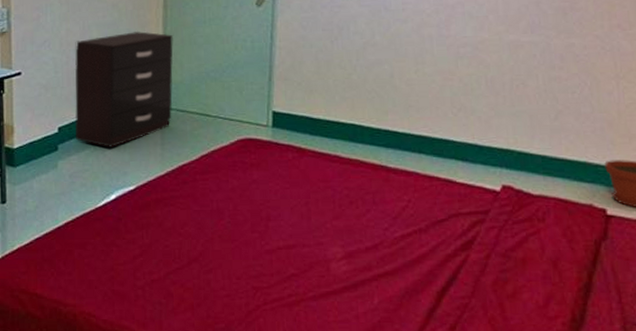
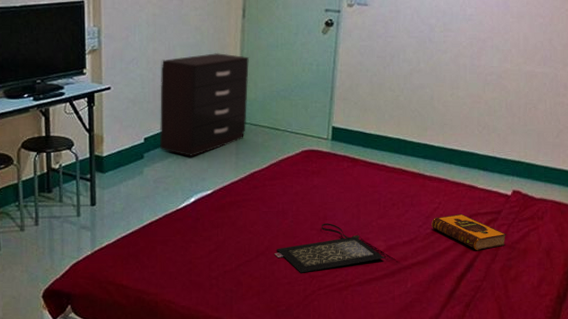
clutch bag: none [210,224,344,284] -> present [274,223,385,273]
hardback book: none [399,214,499,260] -> present [431,213,507,251]

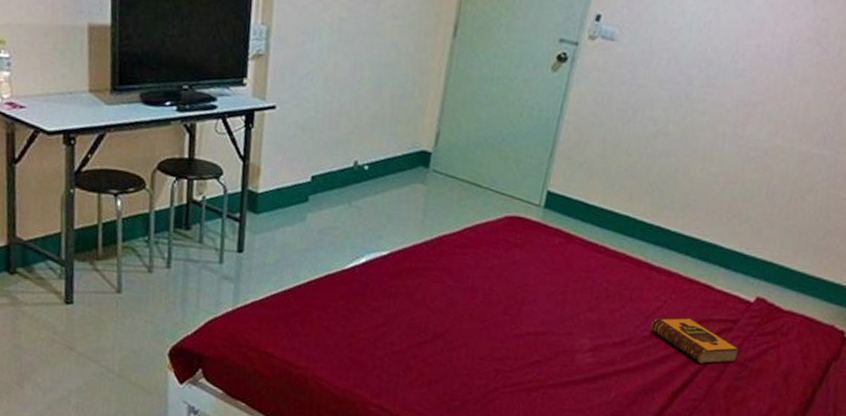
dresser: present [159,53,249,156] -> none [330,78,455,207]
clutch bag: present [274,223,385,273] -> none [455,308,589,365]

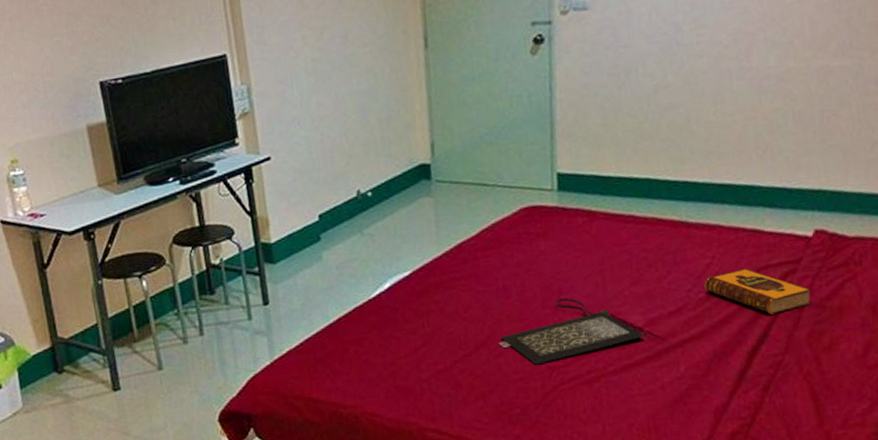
clutch bag: none [455,308,589,365] -> present [499,297,646,365]

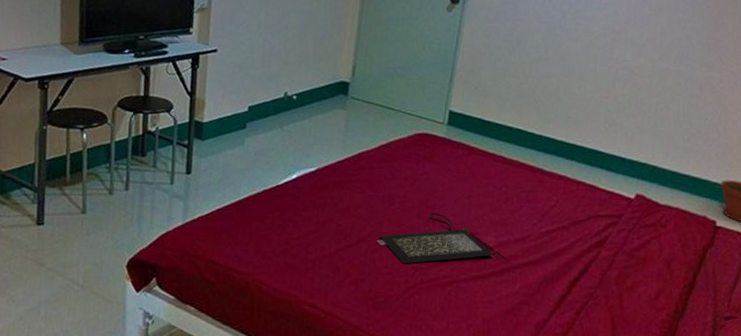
hardback book: present [704,268,813,316] -> none [546,214,627,256]

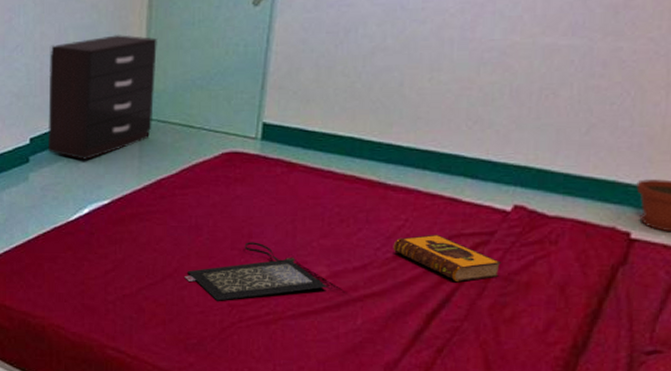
dresser: none [264,22,367,130] -> present [47,35,157,160]
hardback book: none [546,214,627,256] -> present [393,234,502,283]

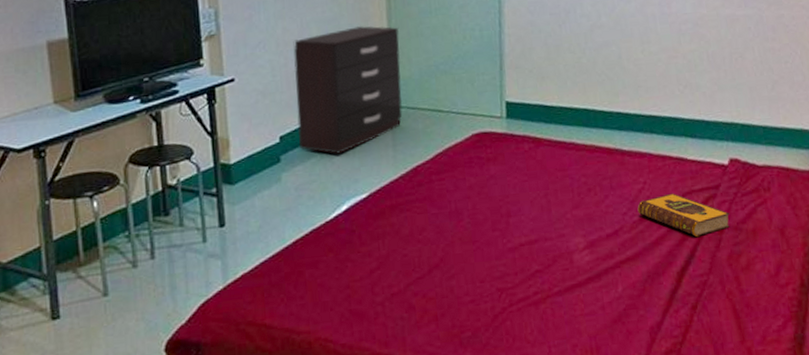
clutch bag: present [185,242,328,301] -> none [451,220,587,287]

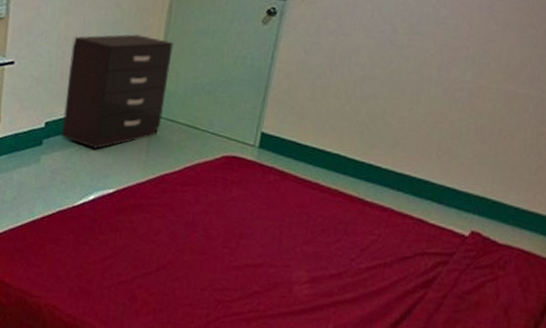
hardback book: present [637,193,730,238] -> none [366,250,458,297]

